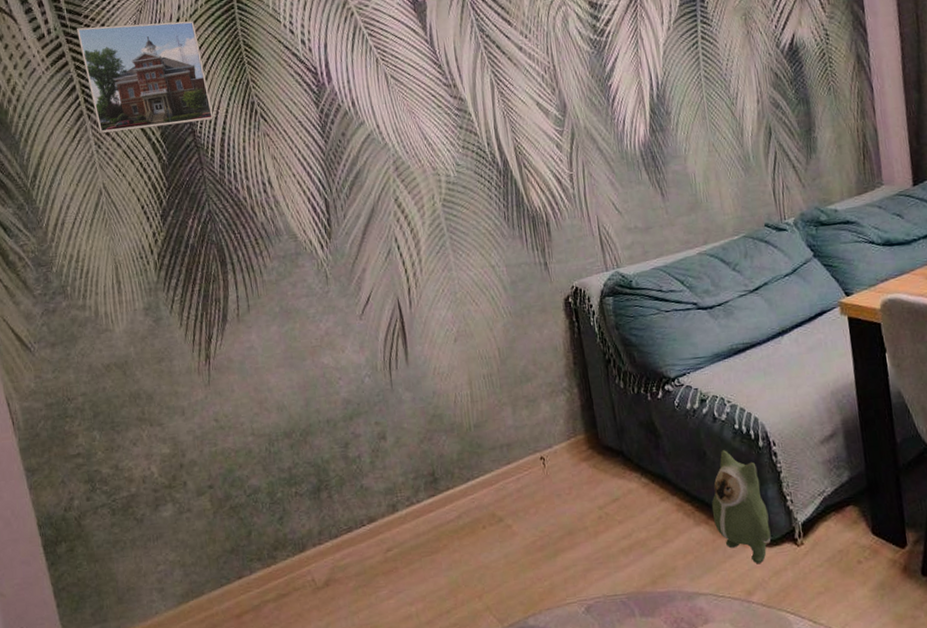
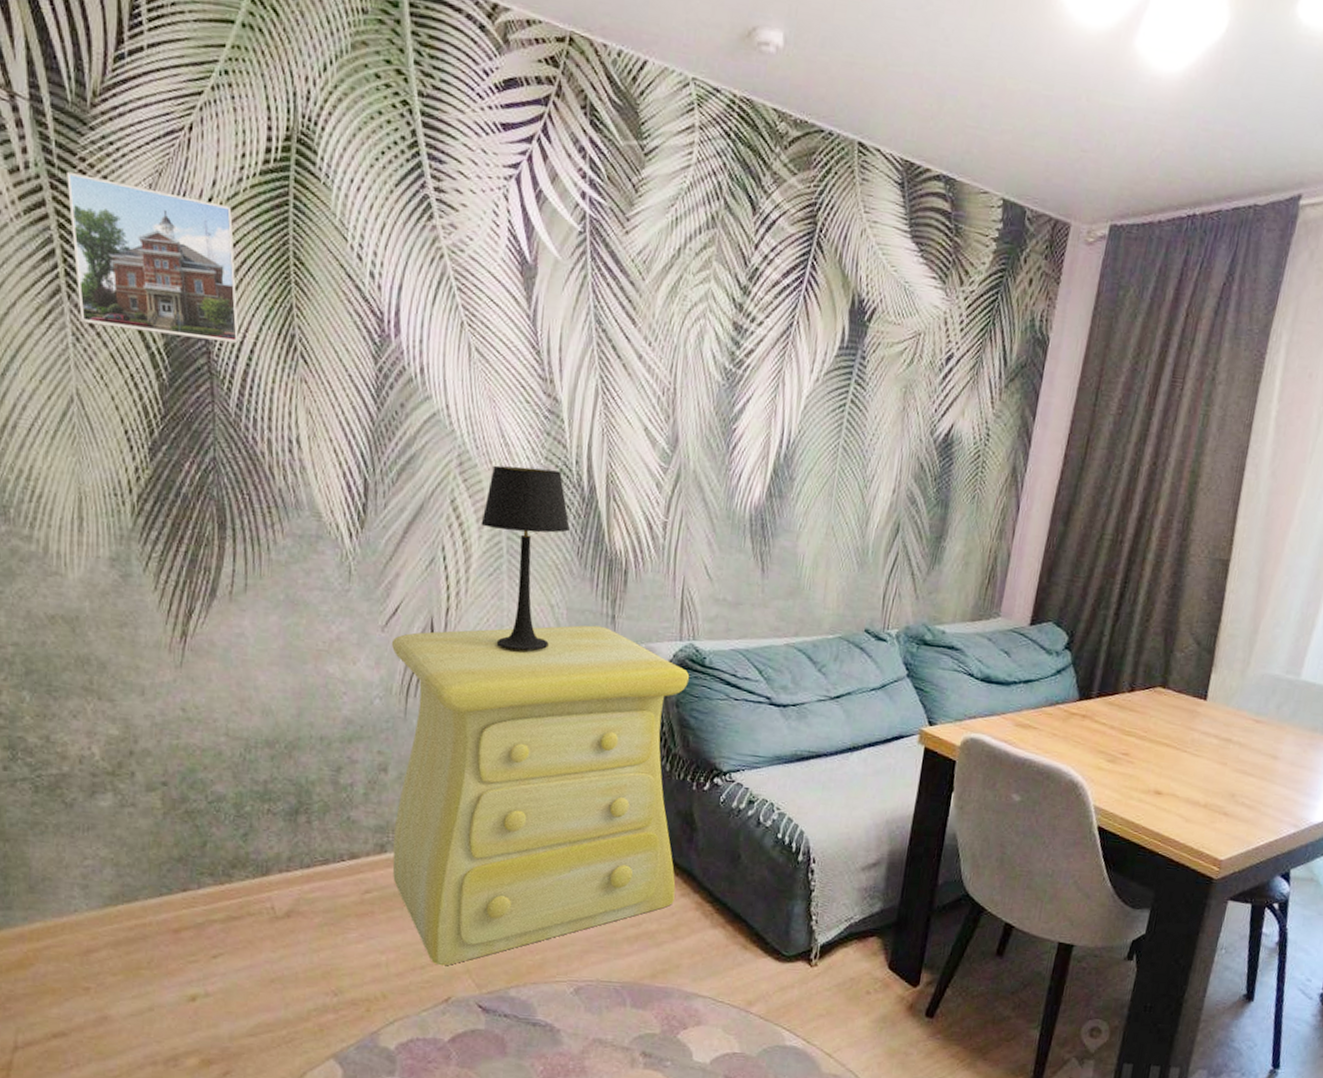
dresser: none [369,274,656,607] -> present [391,625,690,966]
table lamp: none [421,155,497,312] -> present [481,465,570,652]
plush toy: present [711,450,771,563] -> none [731,857,790,976]

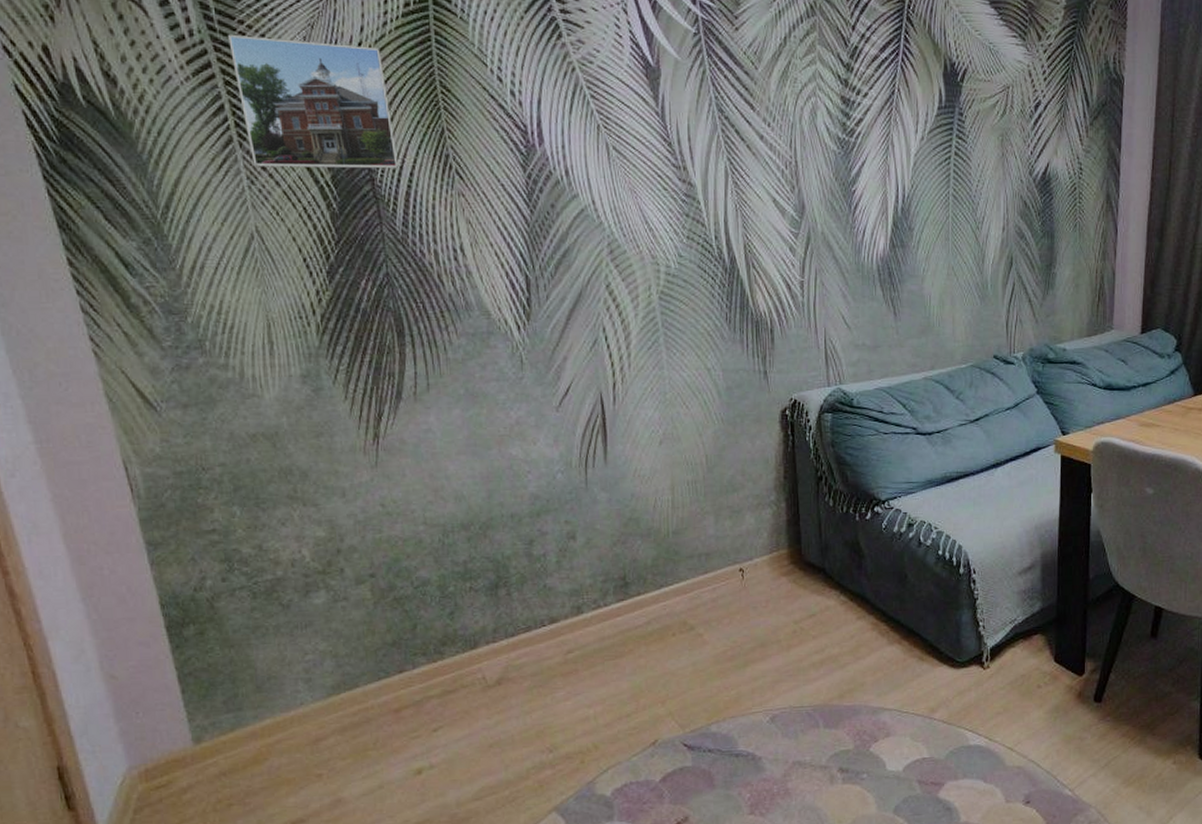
dresser: present [391,625,690,966] -> none [566,382,852,712]
table lamp: present [481,465,570,652] -> none [635,248,716,414]

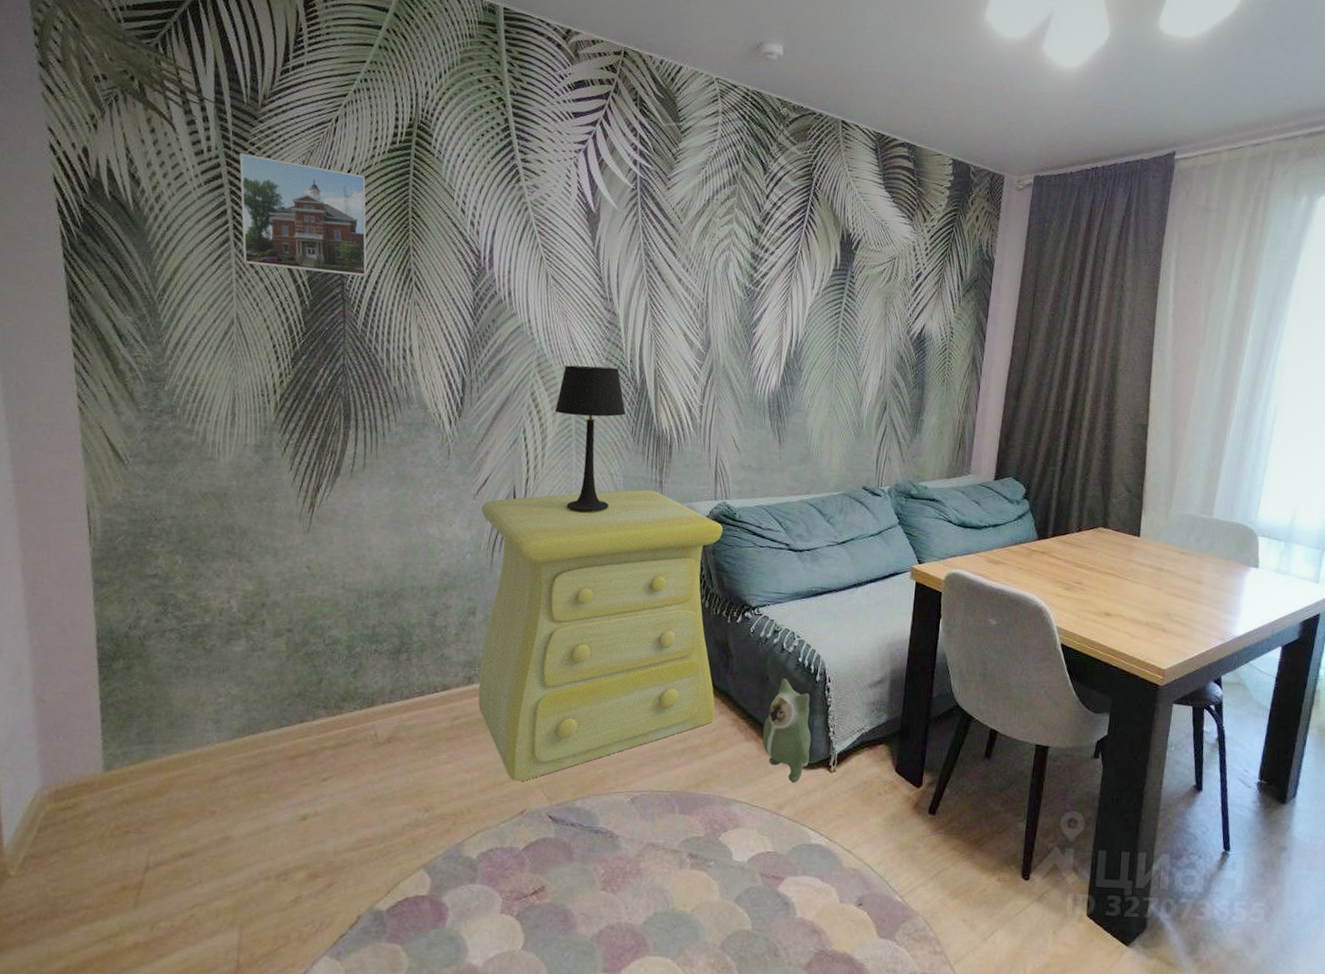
dresser: none [566,382,852,712] -> present [478,489,724,782]
table lamp: none [635,248,716,414] -> present [554,365,626,512]
plush toy: none [906,574,960,683] -> present [762,678,811,782]

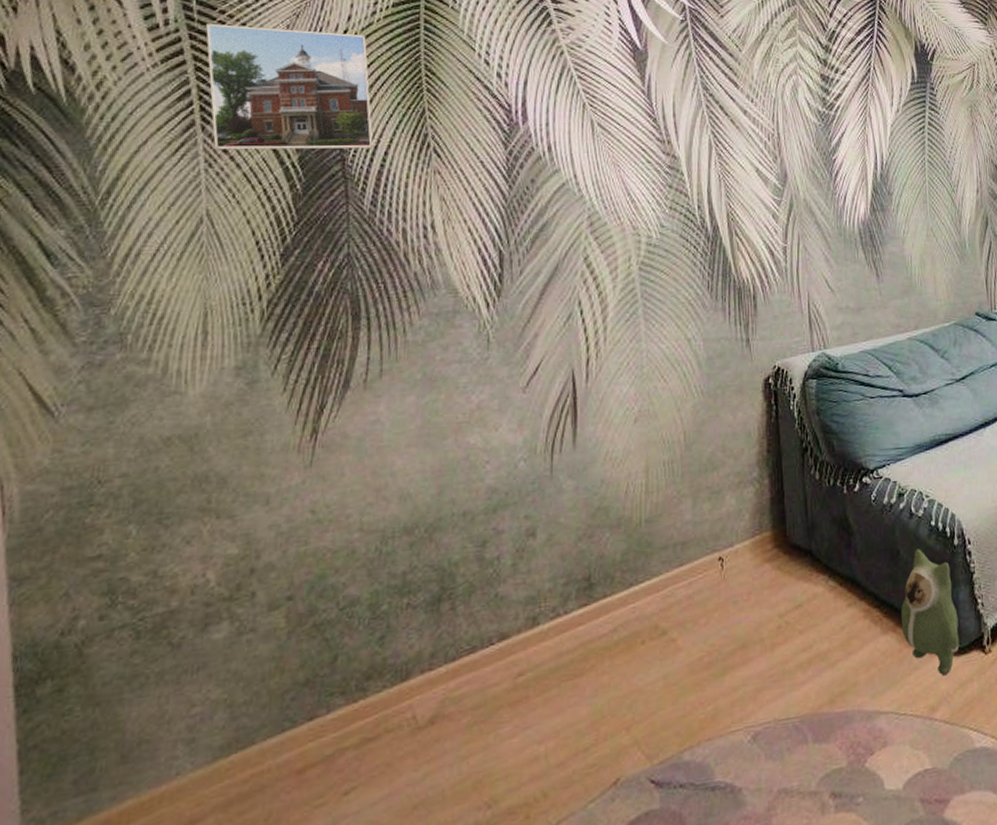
dresser: present [478,489,724,782] -> none [533,350,842,743]
table lamp: present [554,365,626,512] -> none [614,217,698,389]

